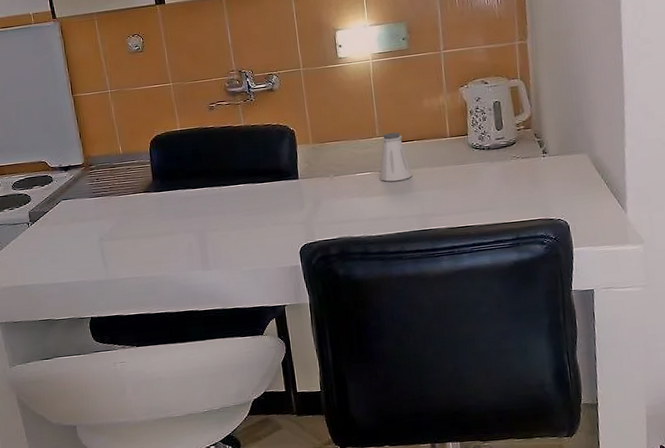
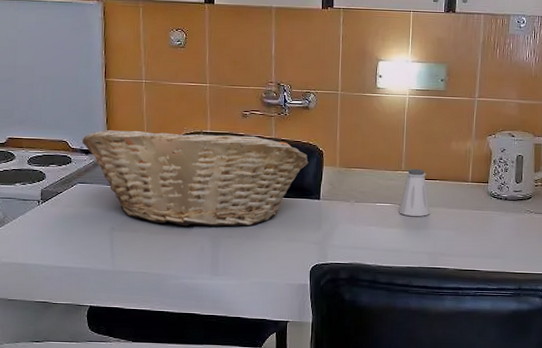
fruit basket: none [59,126,282,227] -> present [82,129,309,227]

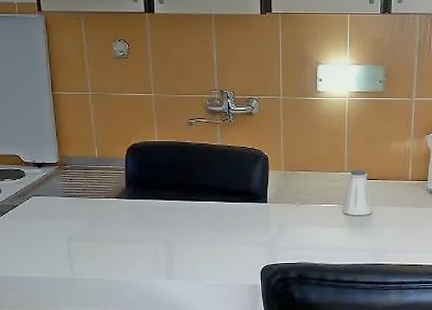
fruit basket: present [82,129,309,227] -> none [34,139,254,234]

